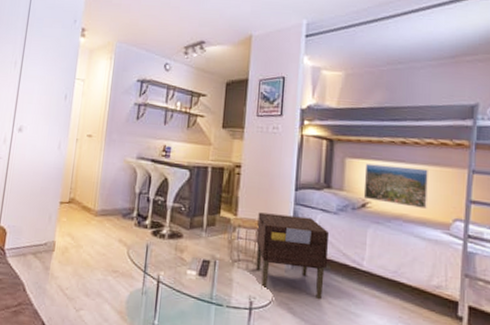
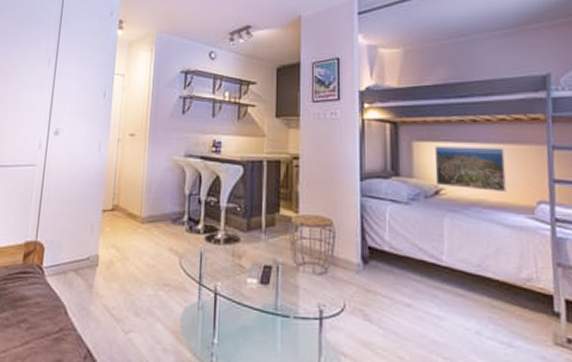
nightstand: present [255,212,330,299] -> none [322,208,402,302]

